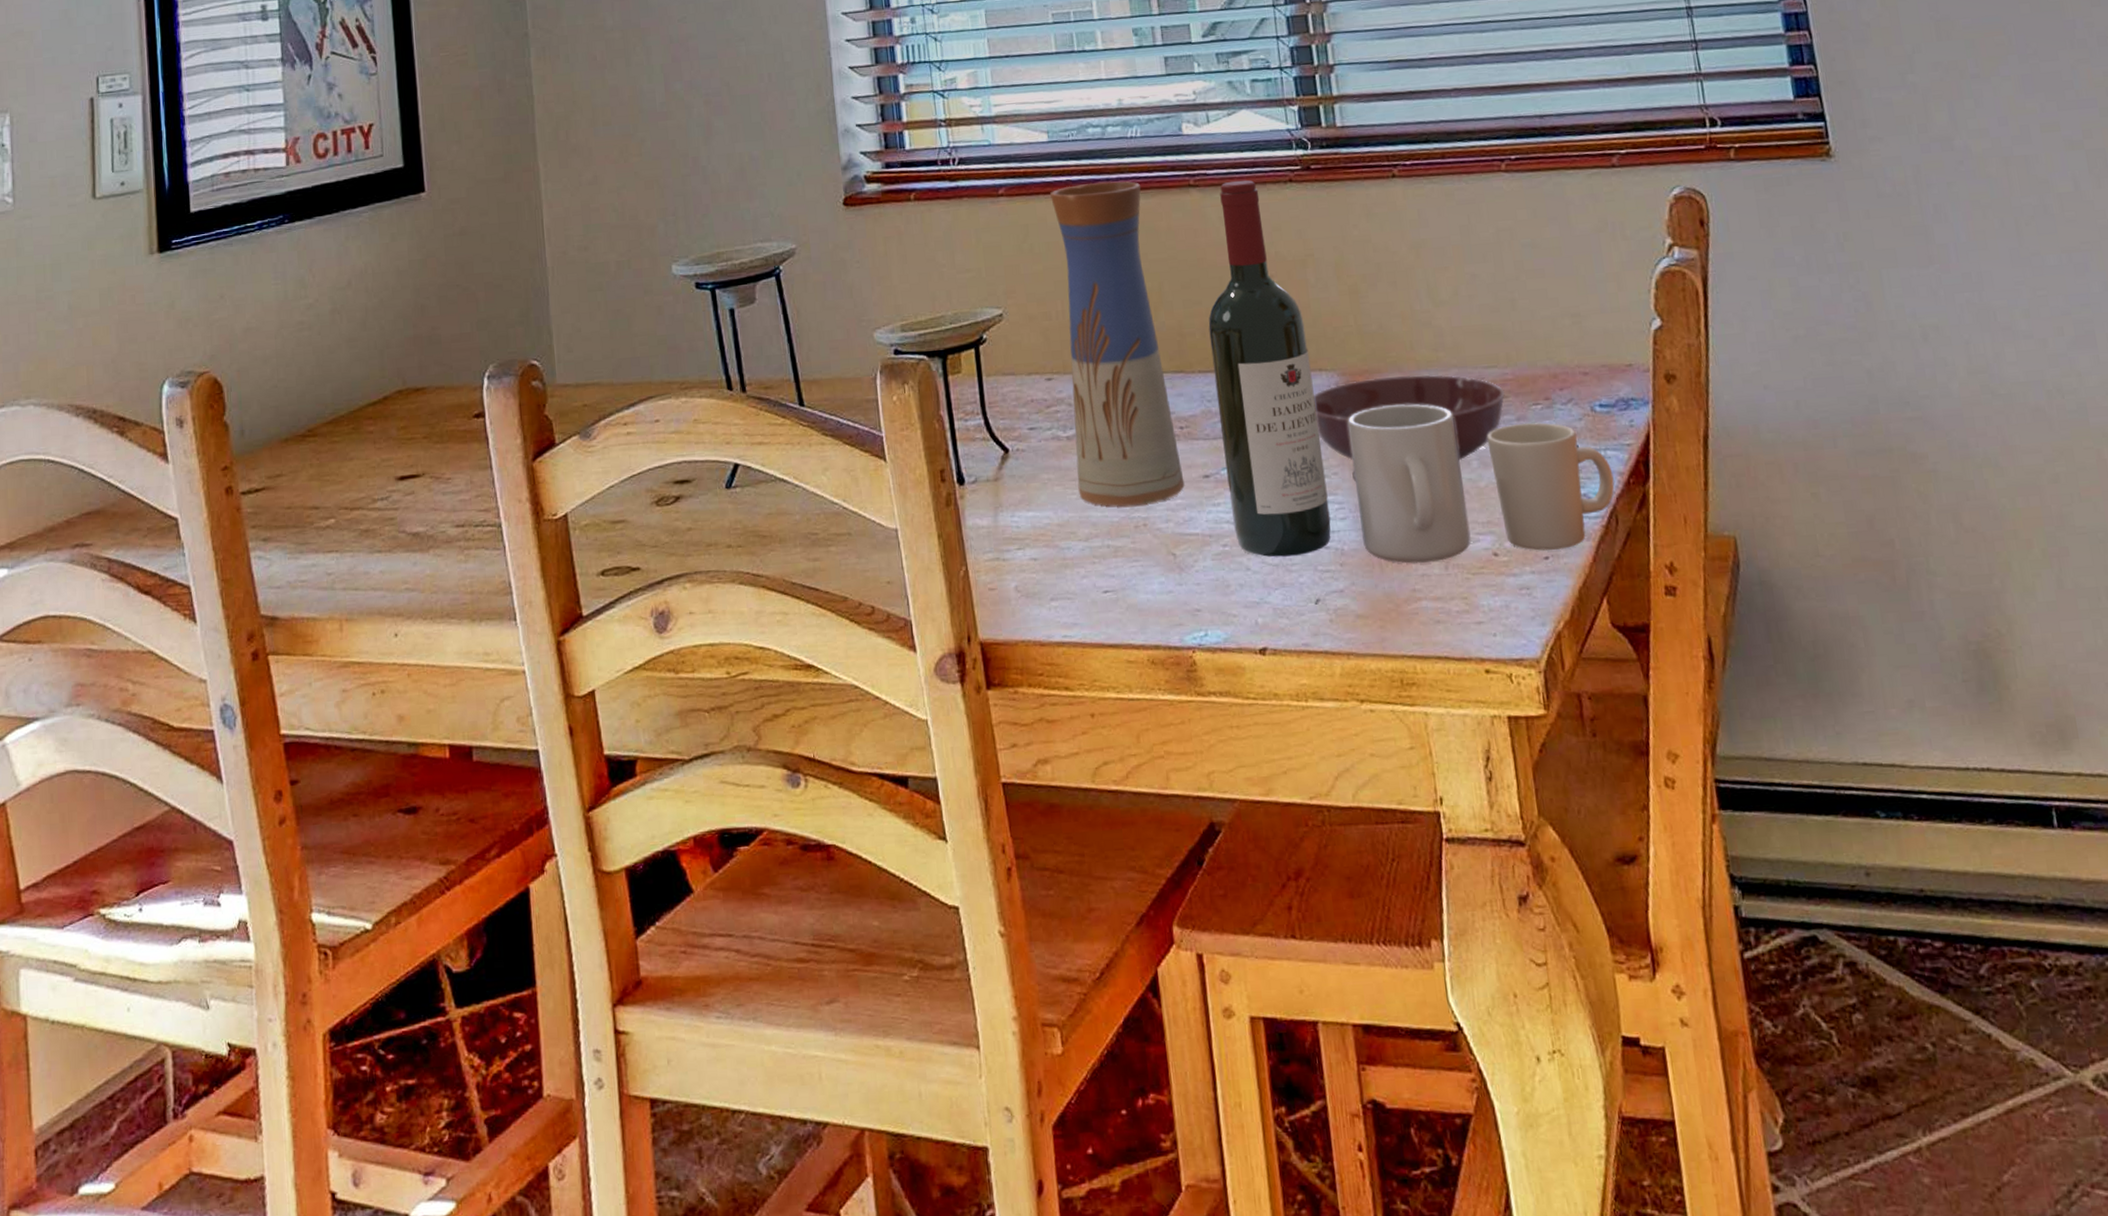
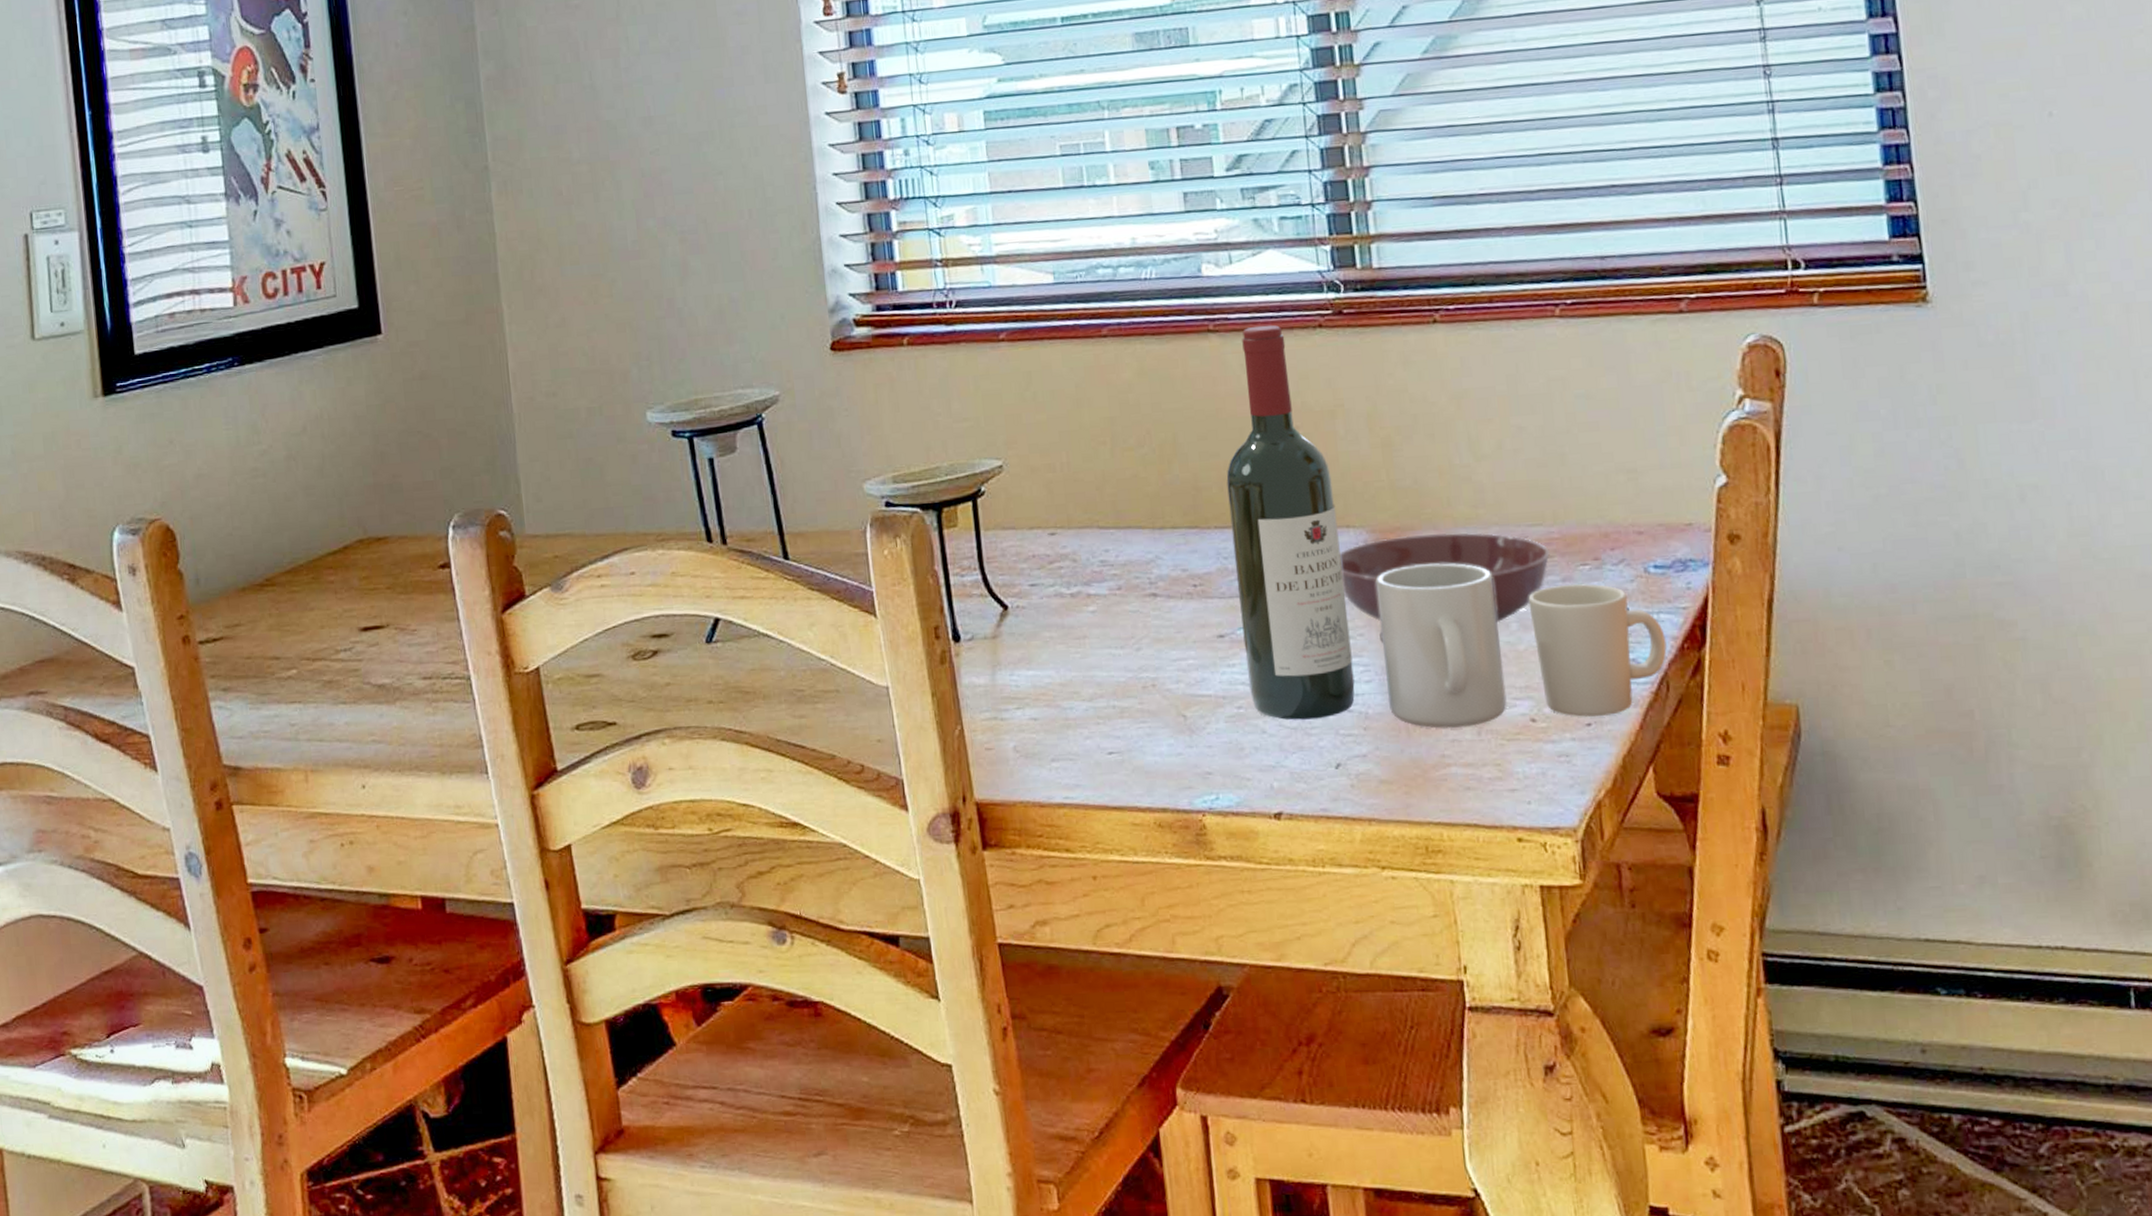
vase: present [1050,181,1185,507] -> none [1056,326,1198,666]

